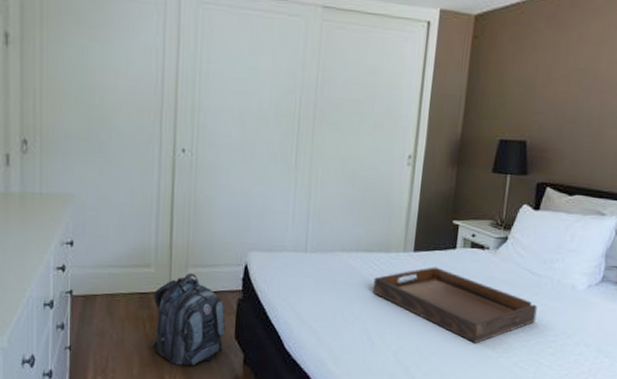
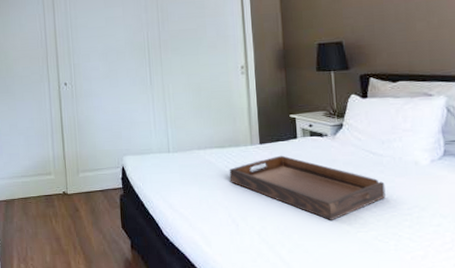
backpack: present [151,273,226,366] -> none [56,177,114,253]

